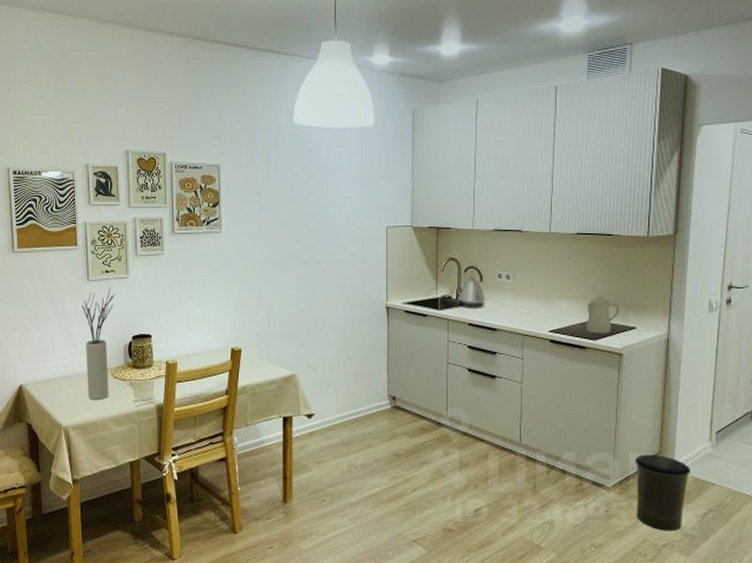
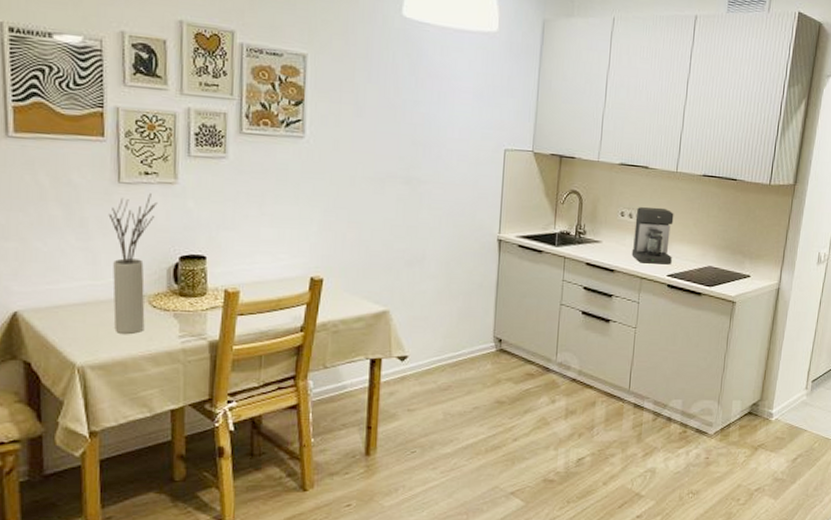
kettle: present [459,266,486,308] -> none [577,201,607,247]
coffee maker: none [512,267,552,321] -> present [631,207,674,265]
teapot: present [586,295,619,334] -> none [703,240,737,281]
waste bin: present [634,454,691,531] -> none [733,402,787,476]

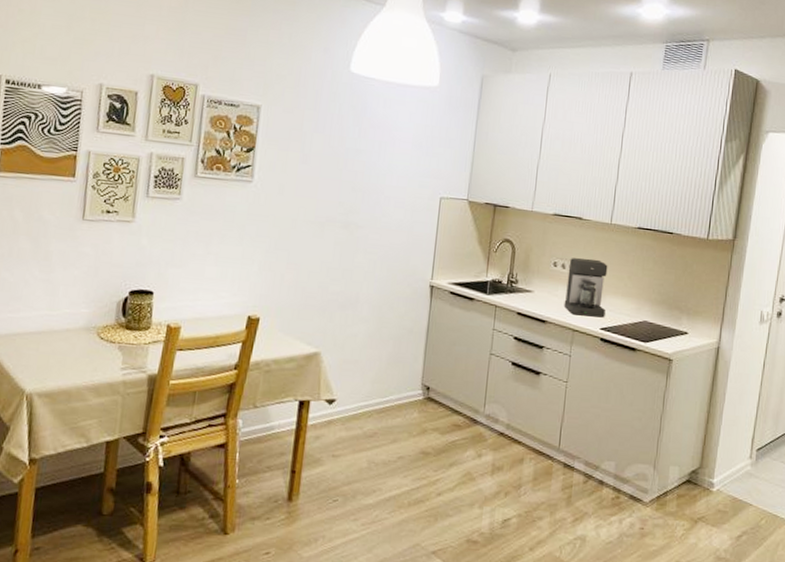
vase: present [108,193,158,335] -> none [64,230,115,365]

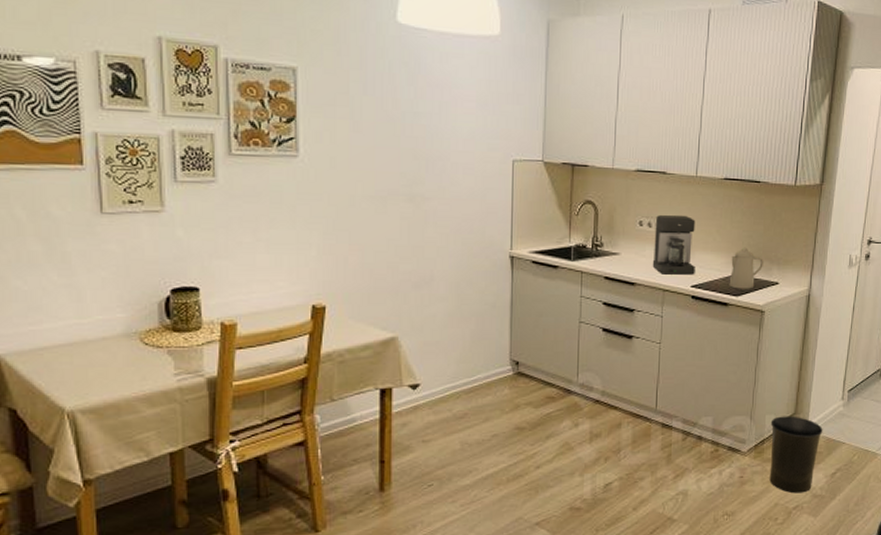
teapot: none [638,295,673,337] -> present [729,247,763,289]
waste bin: none [671,468,729,553] -> present [769,416,823,494]

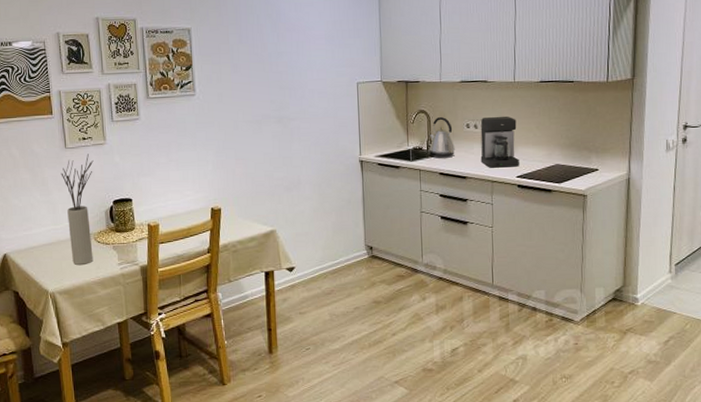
vase: none [92,223,144,375] -> present [61,154,94,266]
kettle: none [594,211,625,260] -> present [429,117,456,158]
teapot: present [729,247,763,289] -> none [551,139,582,177]
waste bin: present [769,416,823,494] -> none [600,288,653,359]

